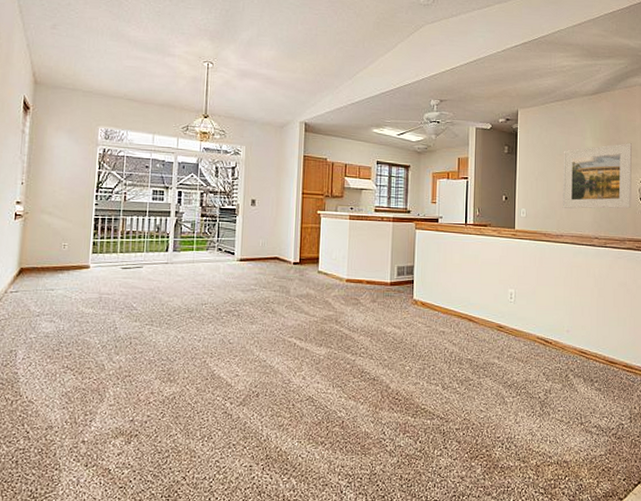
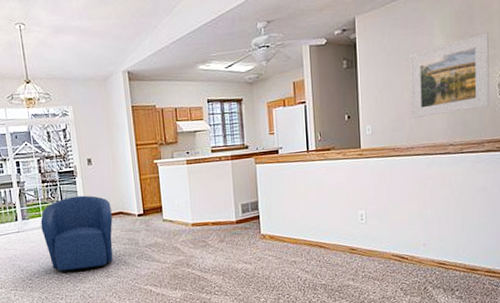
armchair: none [191,234,268,315] -> present [40,195,113,273]

